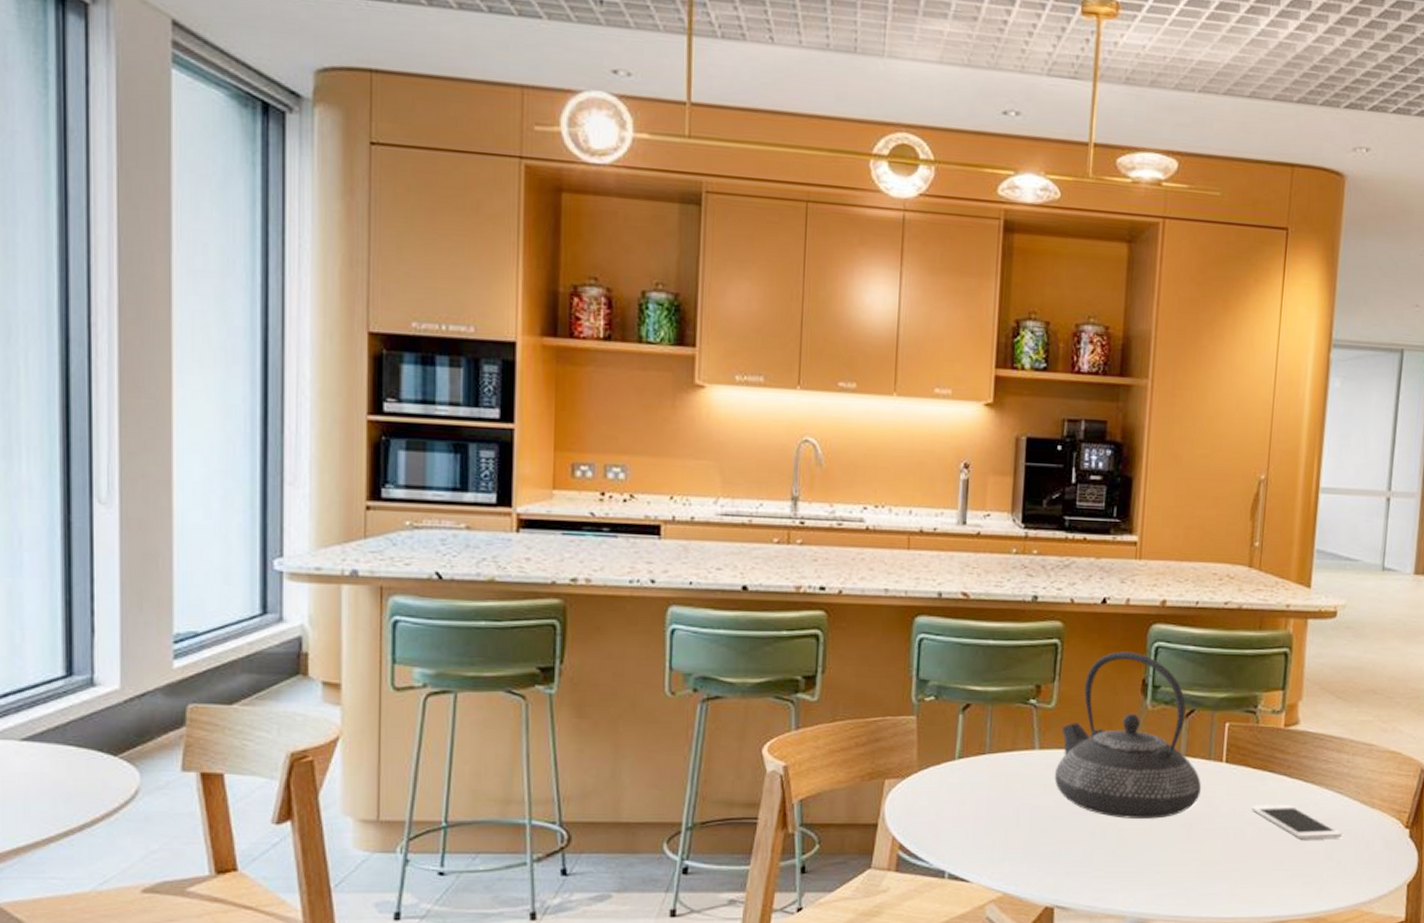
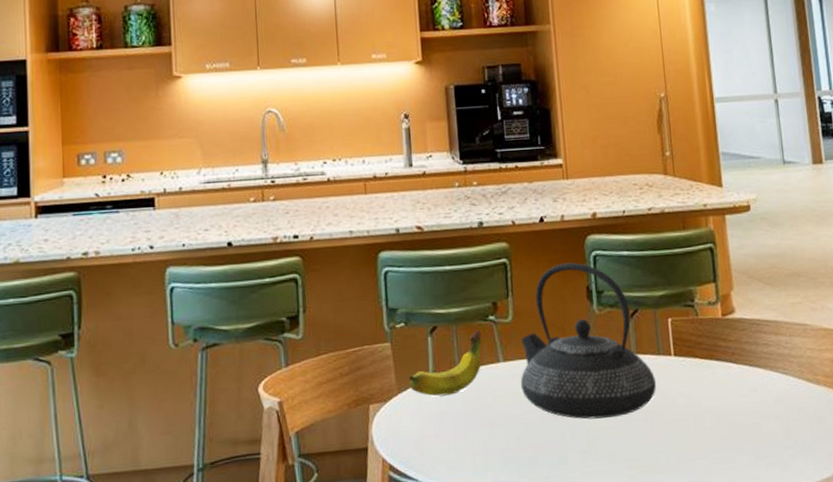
fruit: none [932,712,1019,779] -> present [409,329,482,397]
cell phone: present [1250,804,1342,840] -> none [704,389,794,422]

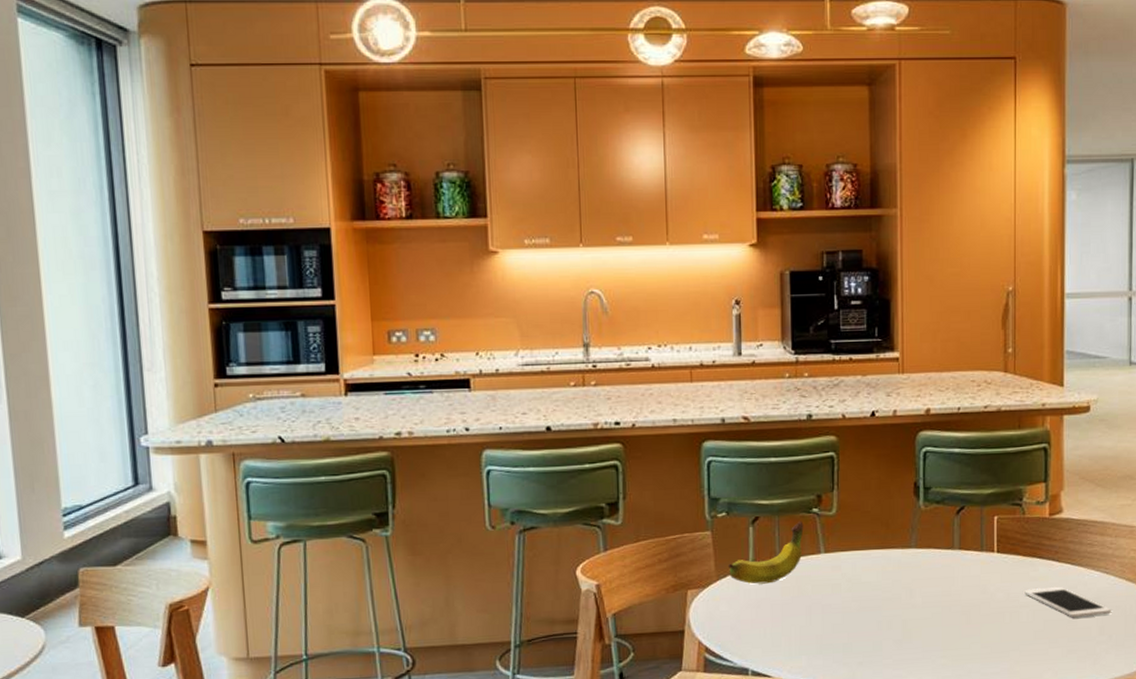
teapot: present [520,262,657,420] -> none [840,458,977,610]
cell phone: none [704,389,794,422] -> present [1023,586,1111,618]

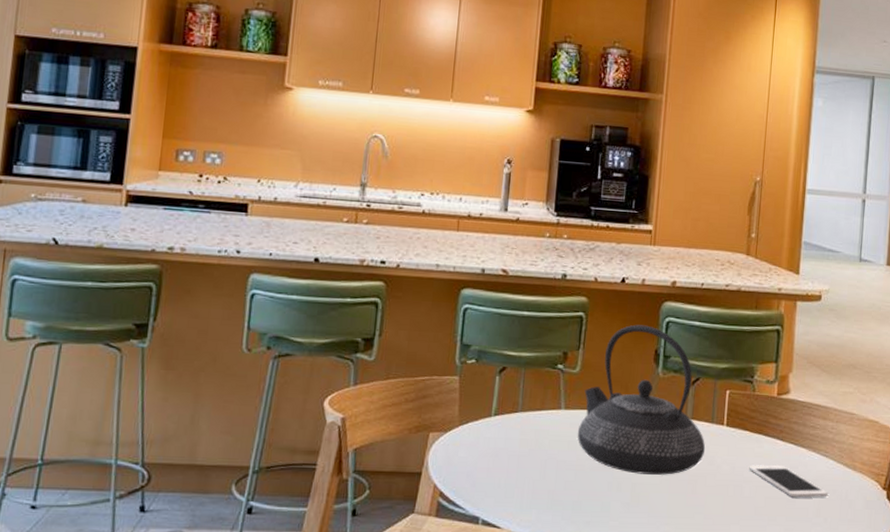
fruit: present [729,521,804,585] -> none [471,375,548,434]
teapot: none [840,458,977,610] -> present [577,324,706,475]

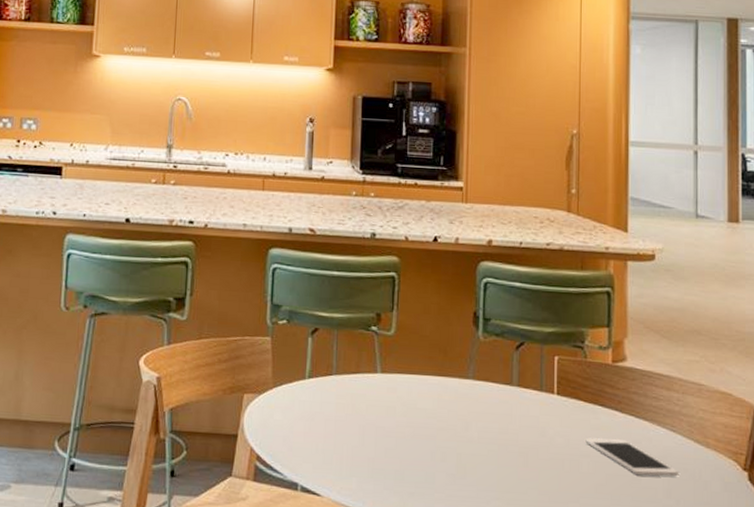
teapot: present [577,324,706,475] -> none [395,285,536,446]

